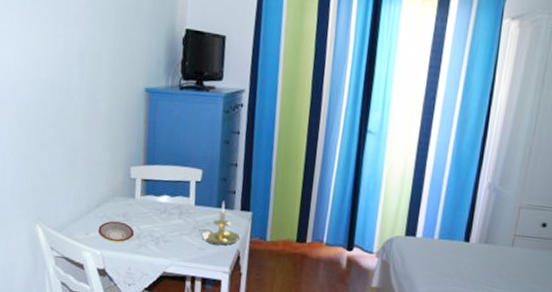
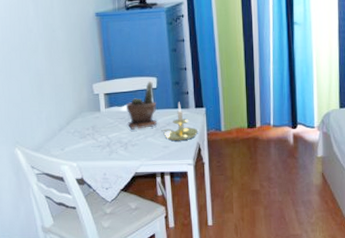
plate: present [98,221,134,243] -> none [72,134,104,153]
potted plant: none [162,172,199,226] -> present [125,81,157,130]

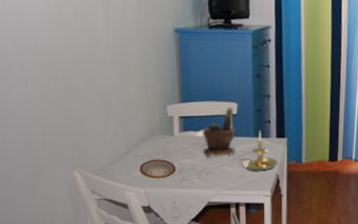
plate: none [72,134,104,153] -> present [139,159,176,179]

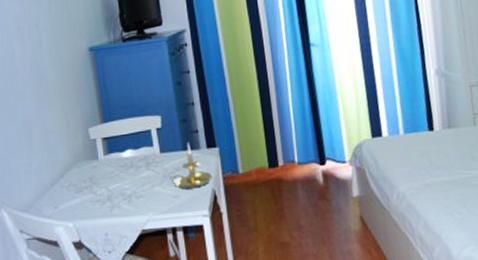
plate: present [139,159,176,179] -> none [66,187,104,210]
potted plant: present [202,106,236,157] -> none [127,120,164,179]

